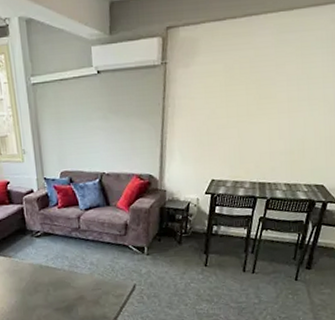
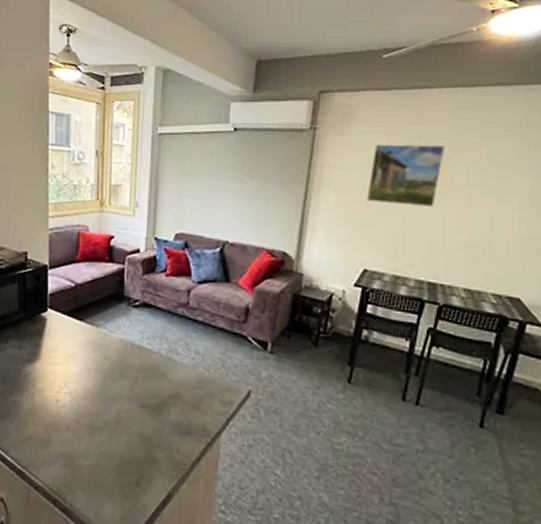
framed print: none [211,67,270,124] -> present [367,144,445,208]

